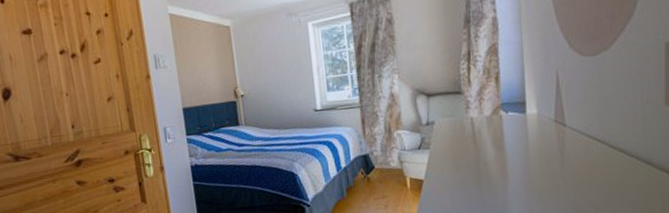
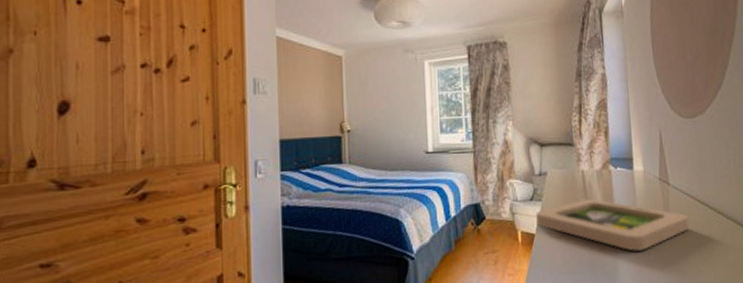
picture frame: none [424,144,587,193] -> present [536,198,690,252]

